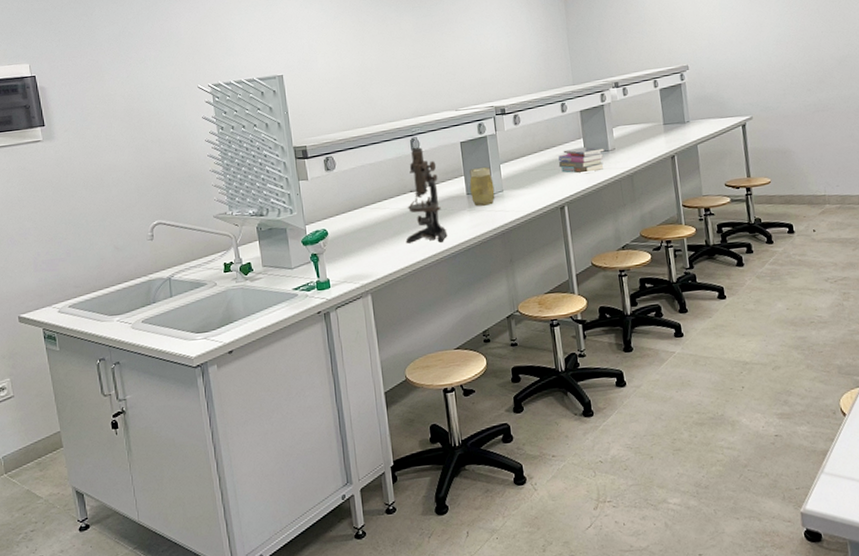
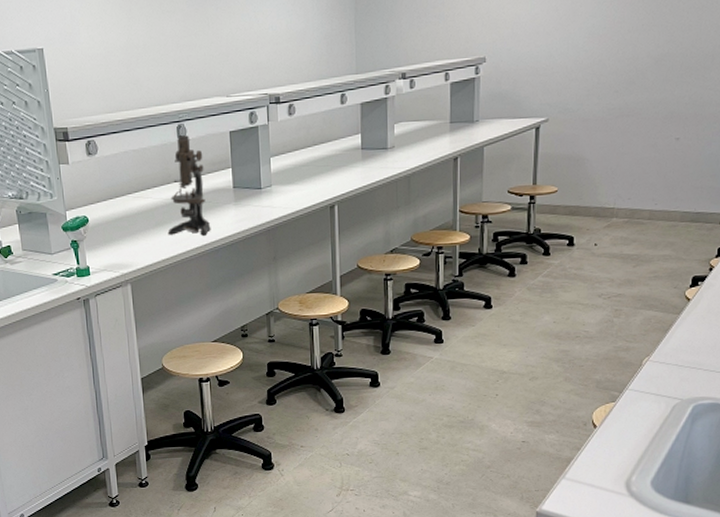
jar: present [469,166,495,207] -> none [237,159,263,202]
books: present [558,146,604,174] -> none [333,143,383,172]

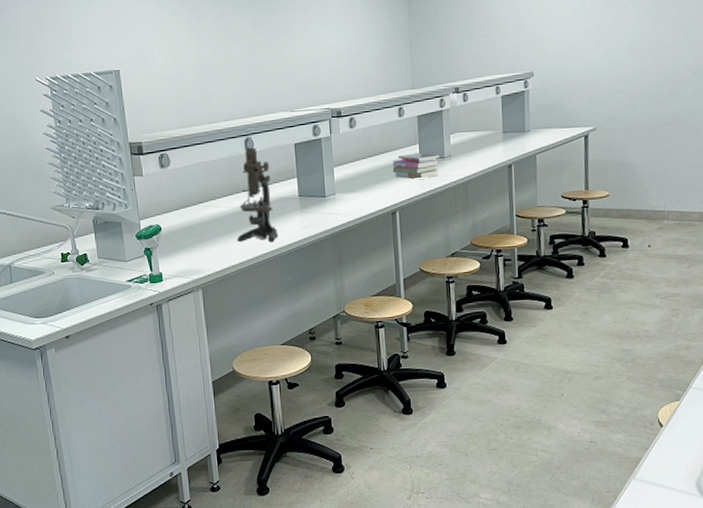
books: none [333,143,383,172] -> present [393,152,440,180]

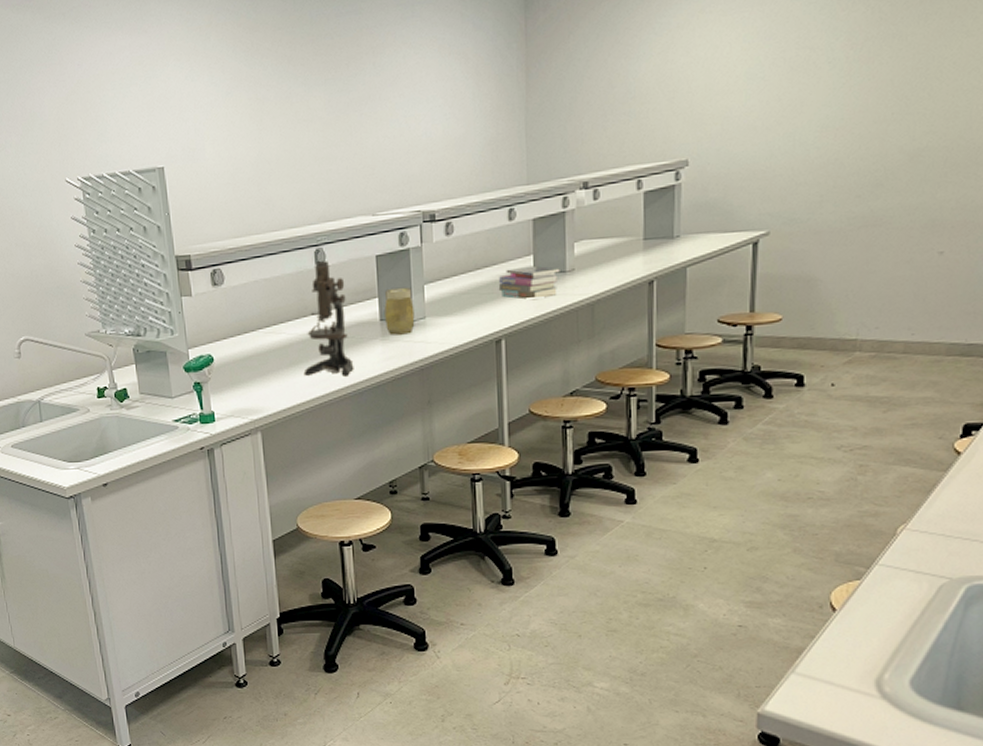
jar: none [302,169,327,209] -> present [384,287,415,336]

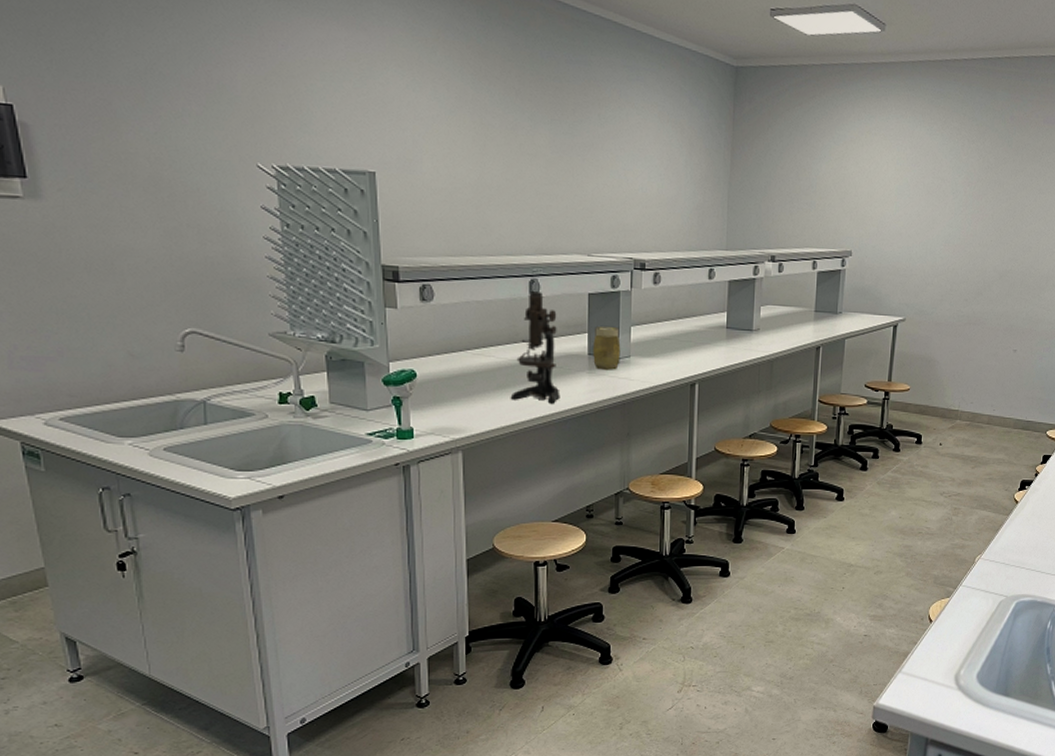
books: present [499,265,560,301] -> none [697,321,748,352]

